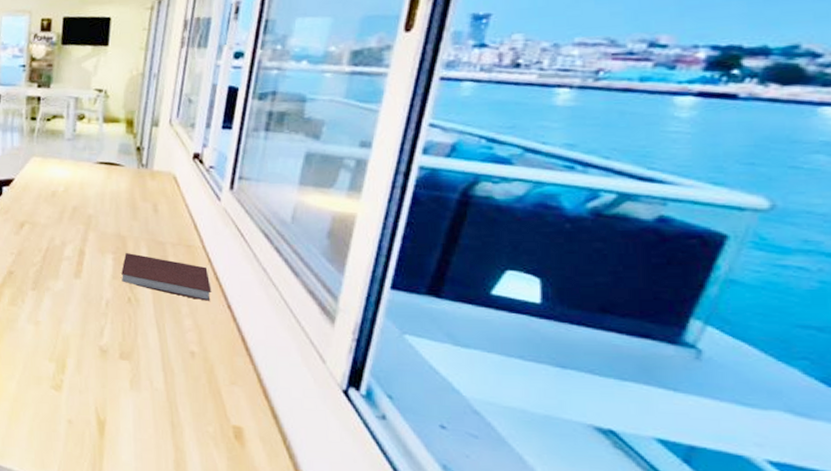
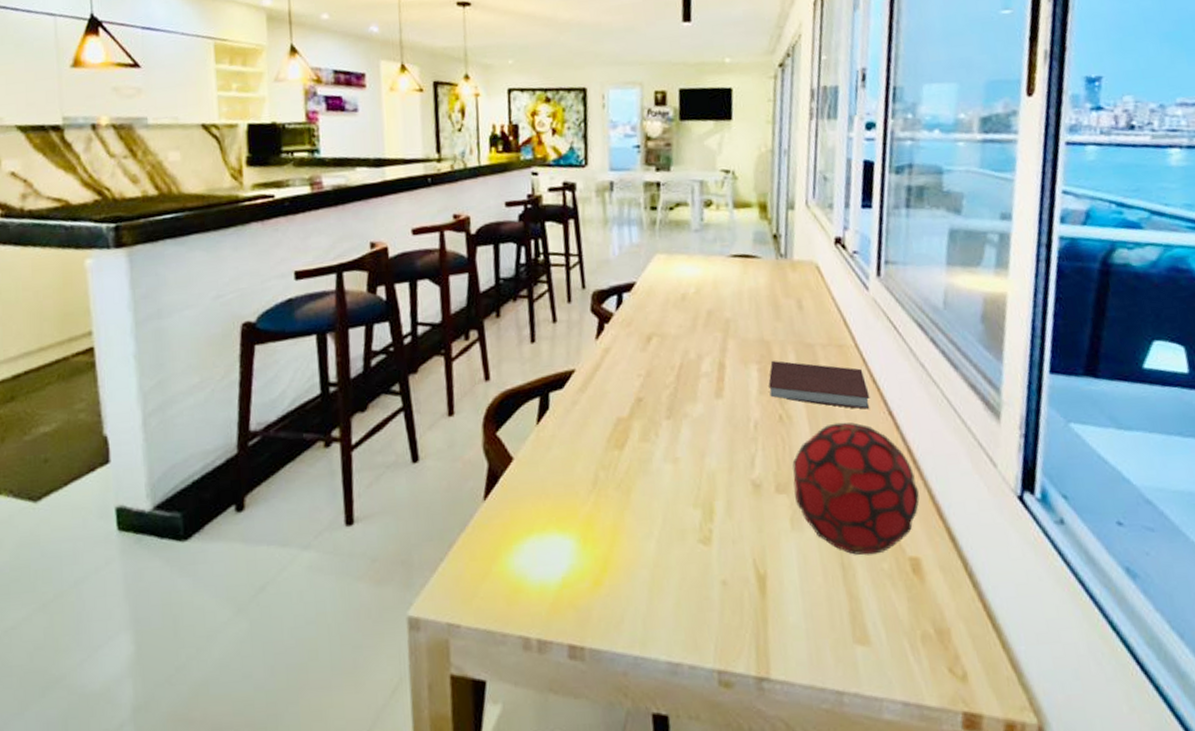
decorative orb: none [135,309,248,419] -> present [792,422,920,556]

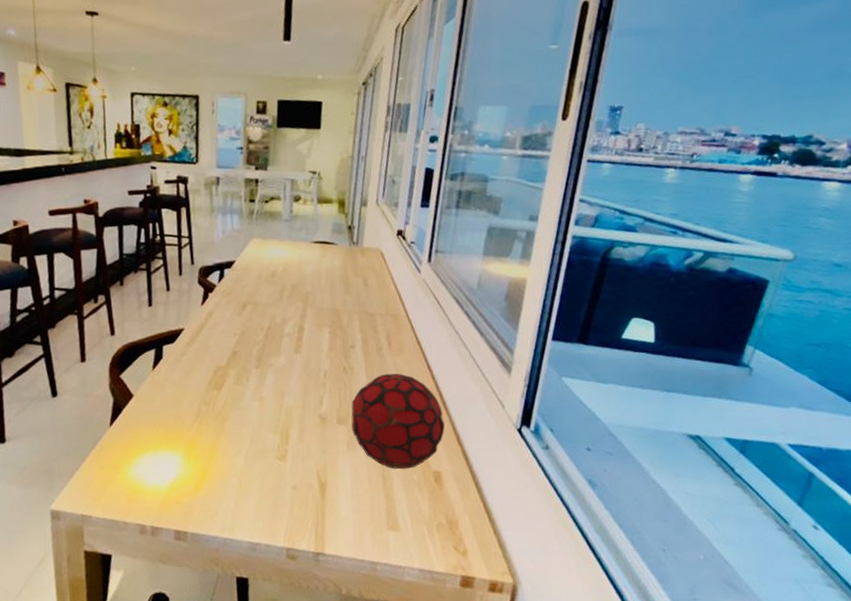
notebook: present [768,361,870,410] -> none [337,325,414,364]

